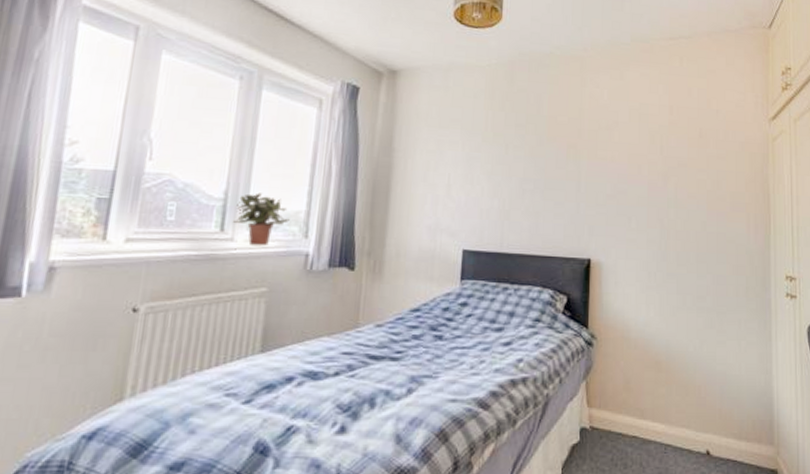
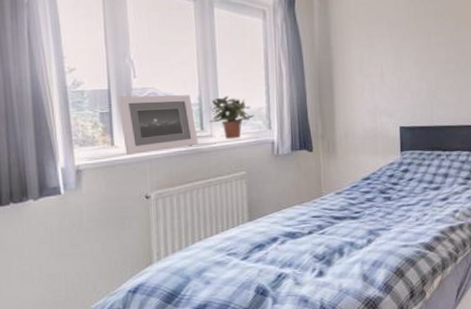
picture frame: none [118,180,216,254] -> present [116,95,199,154]

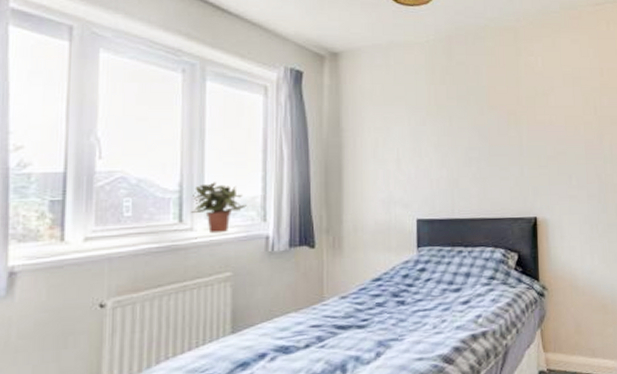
picture frame: present [116,95,199,154] -> none [74,180,175,252]

